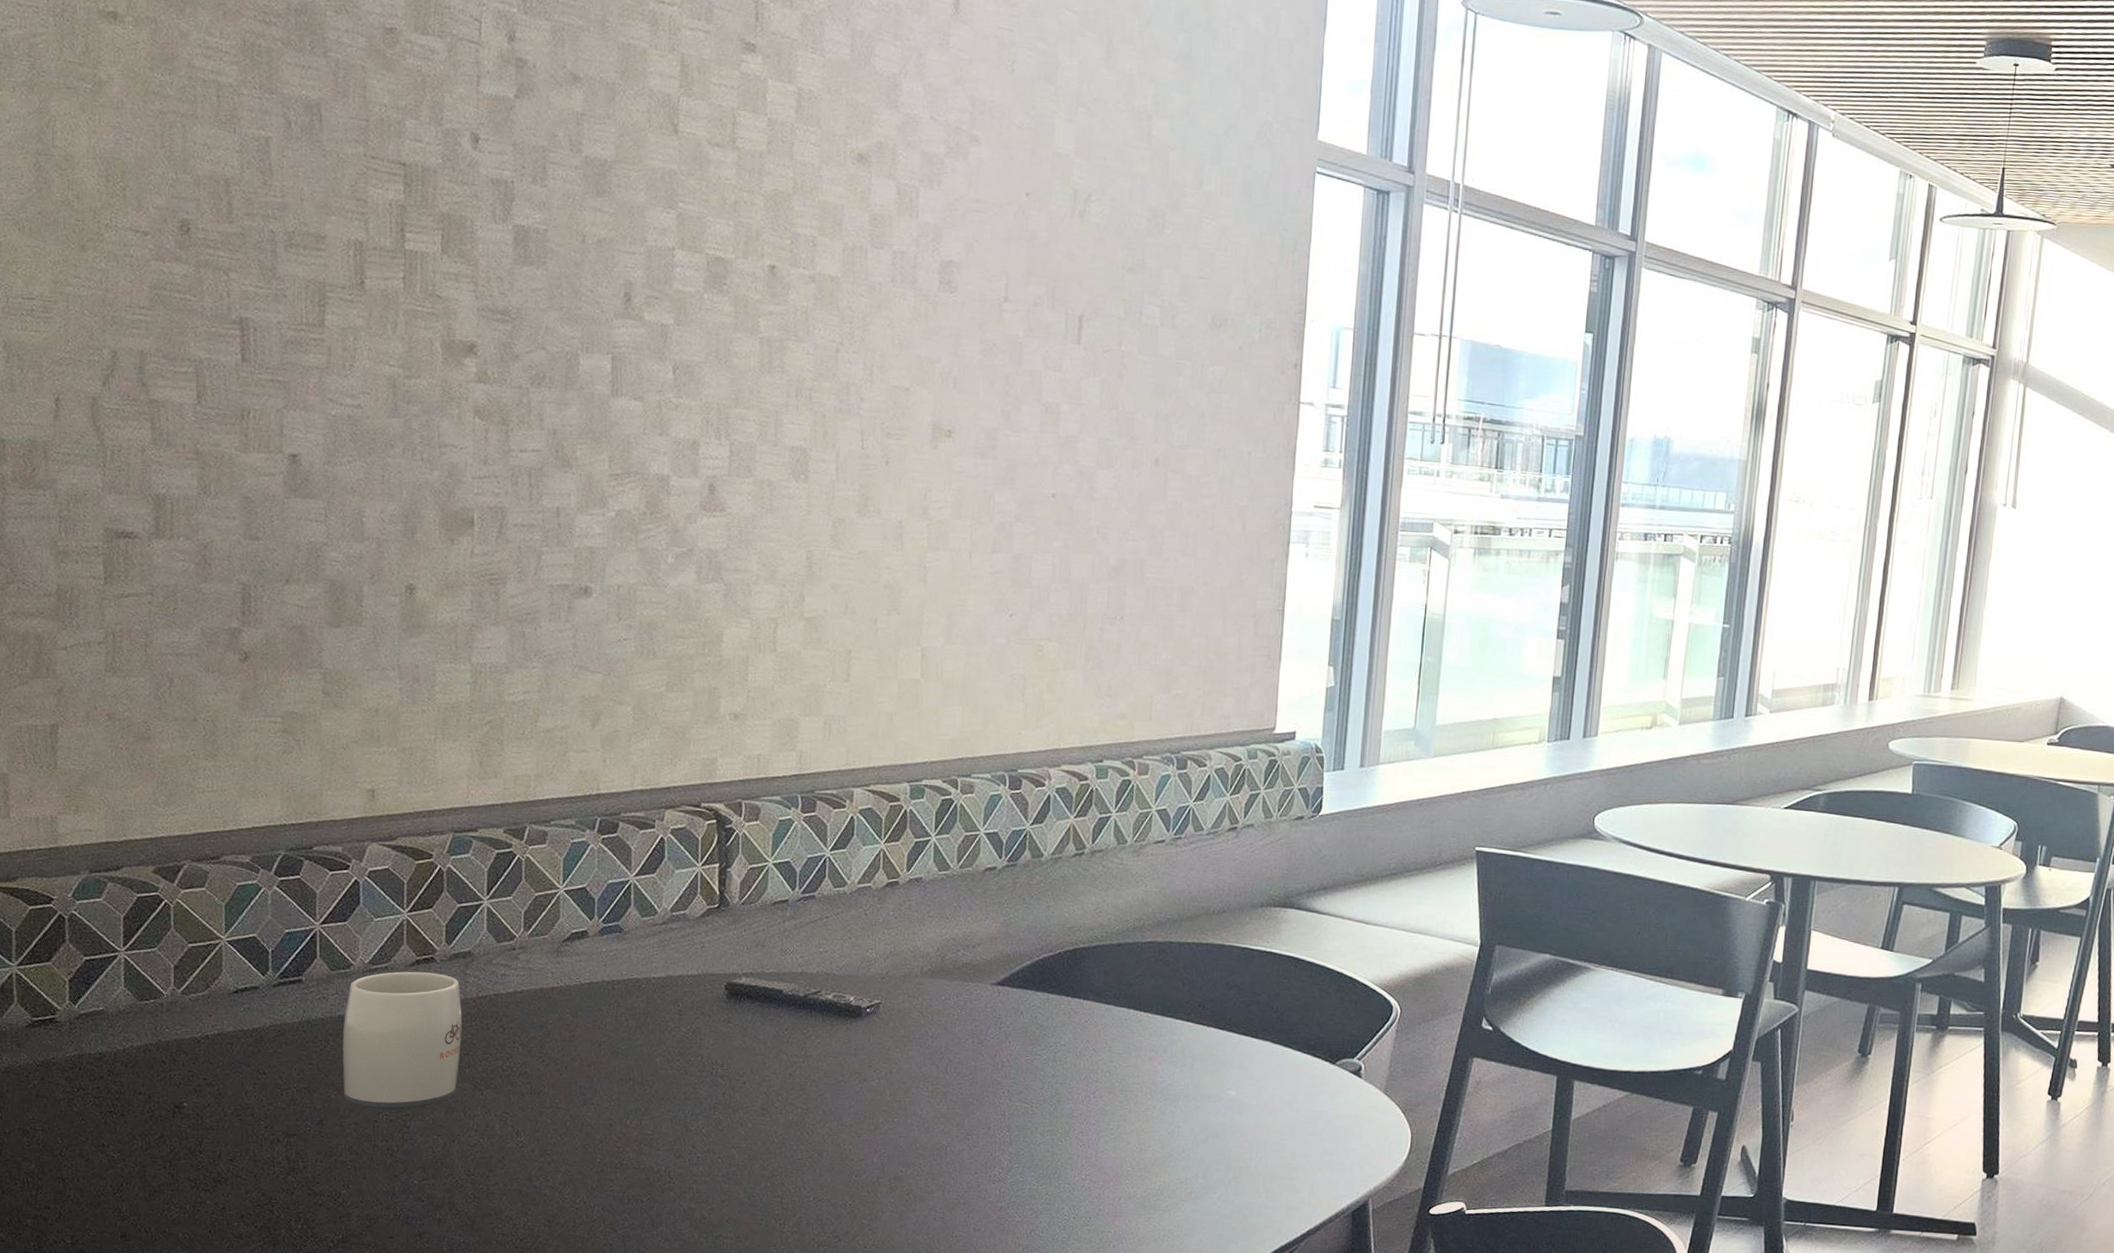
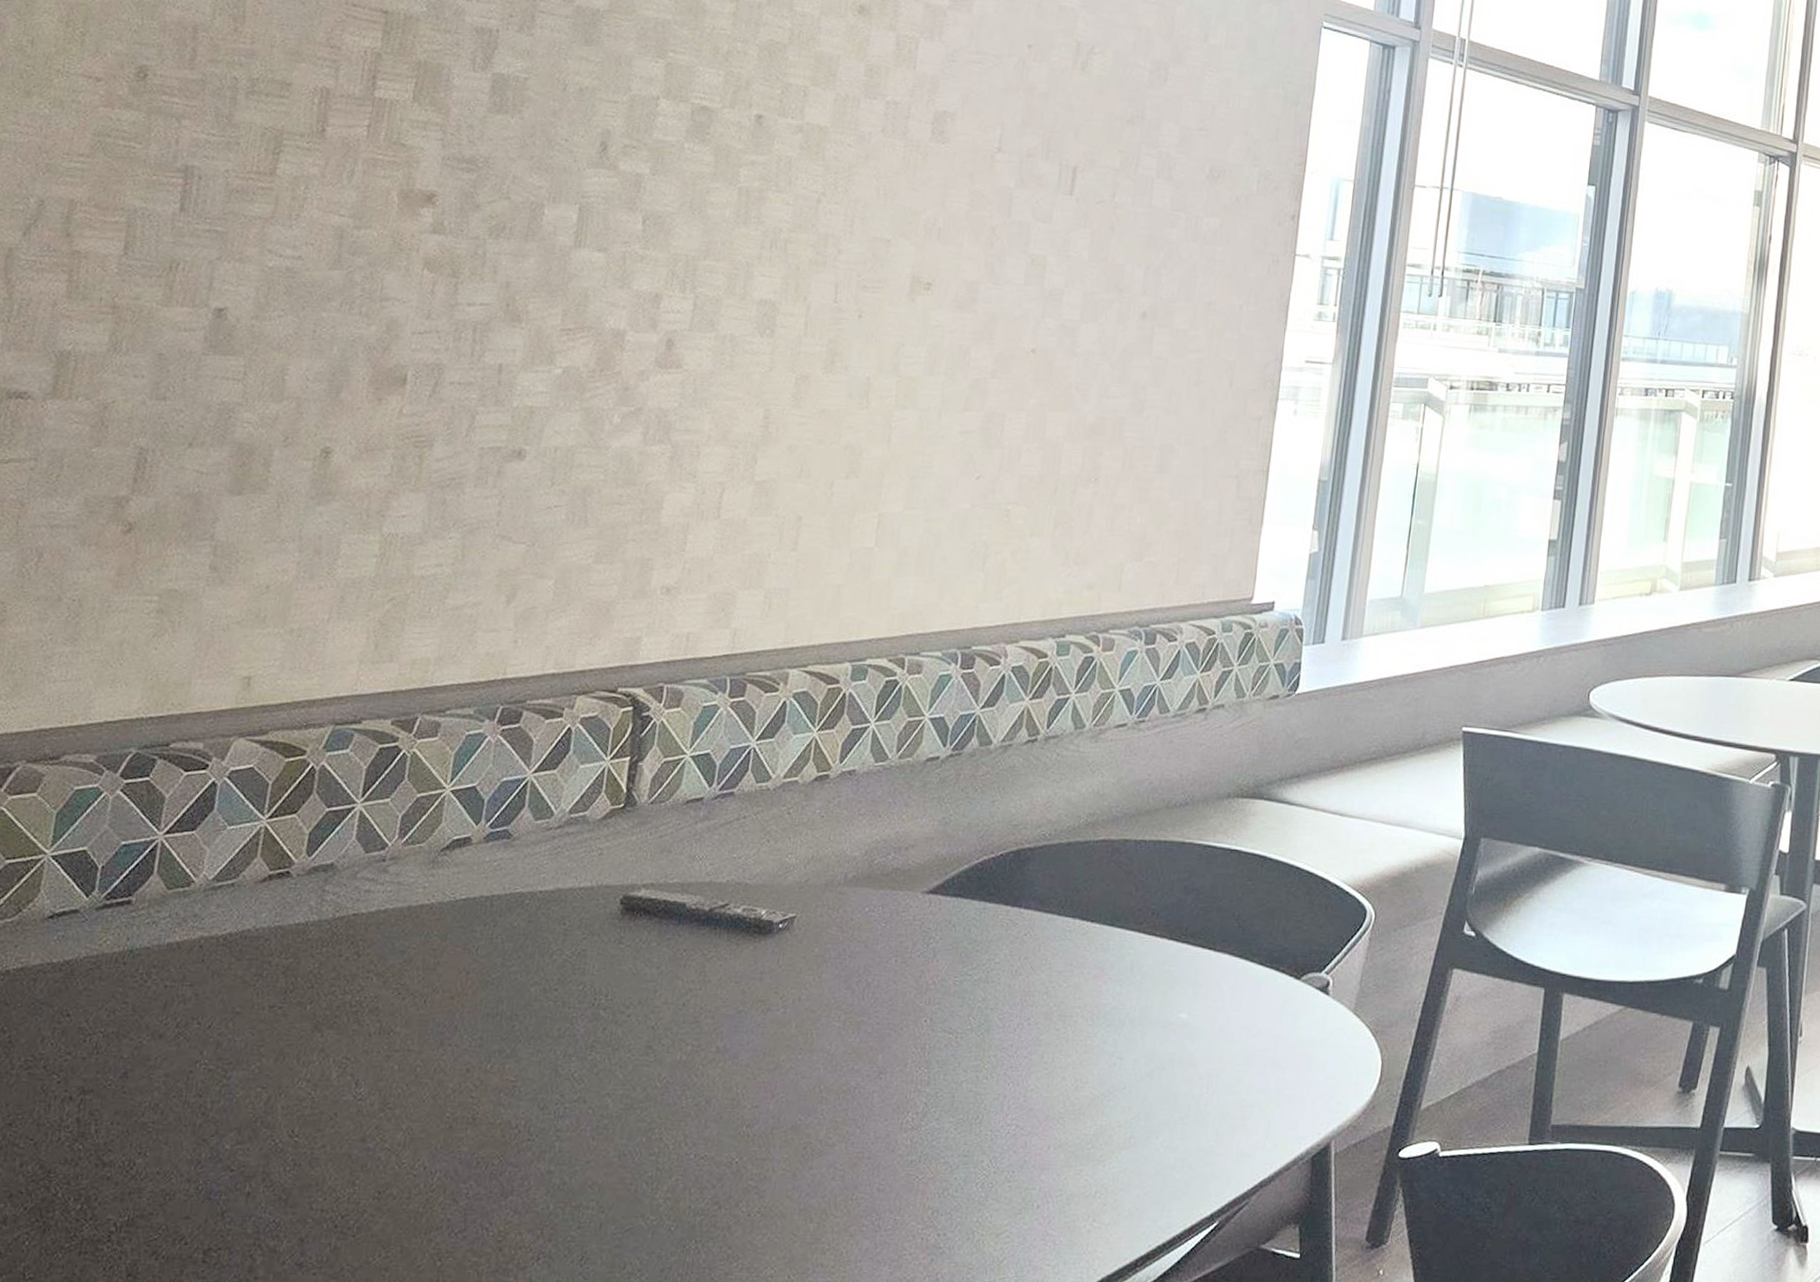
mug: present [342,971,462,1110] -> none [157,888,315,1057]

